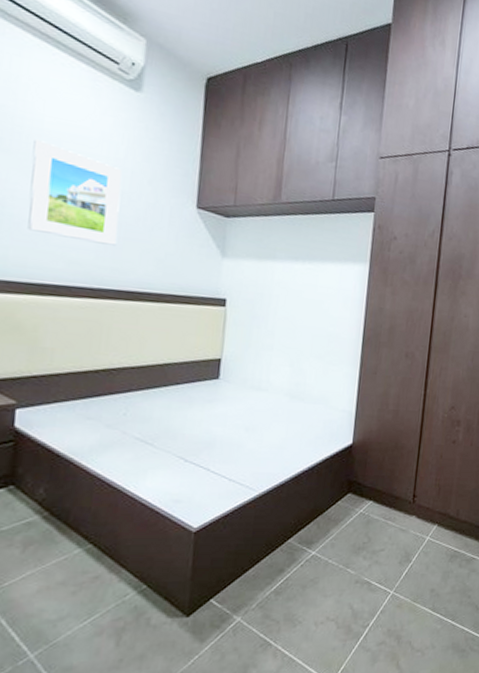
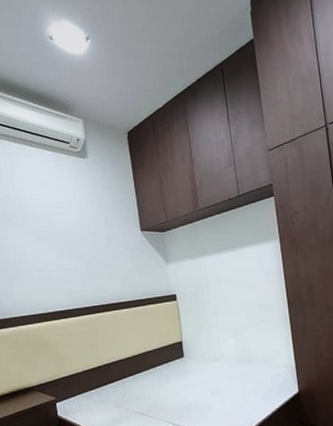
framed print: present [28,139,122,246] -> none [30,212,94,277]

